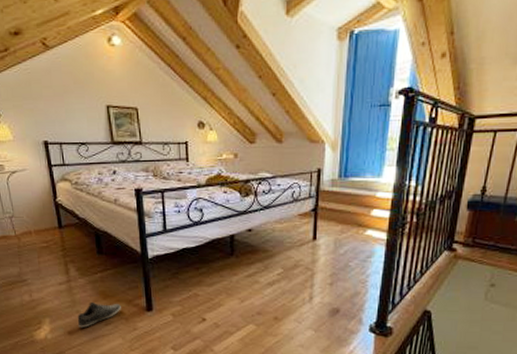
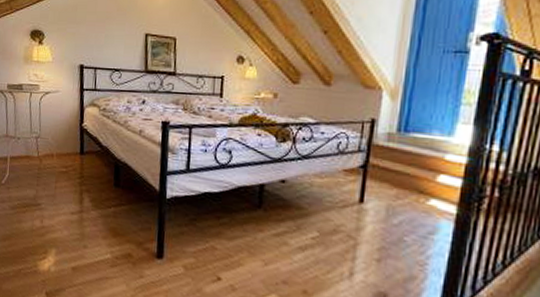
shoe: present [77,301,121,328] -> none [82,237,130,266]

